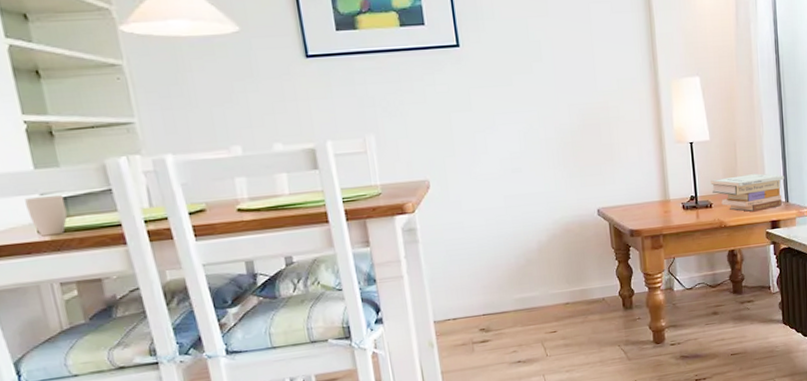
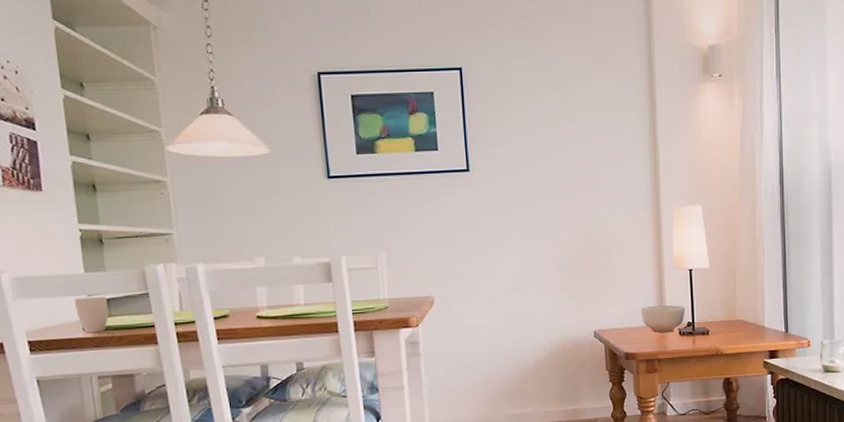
bowl: none [643,179,688,208] -> present [640,305,686,332]
books: present [711,173,785,212] -> none [709,303,785,341]

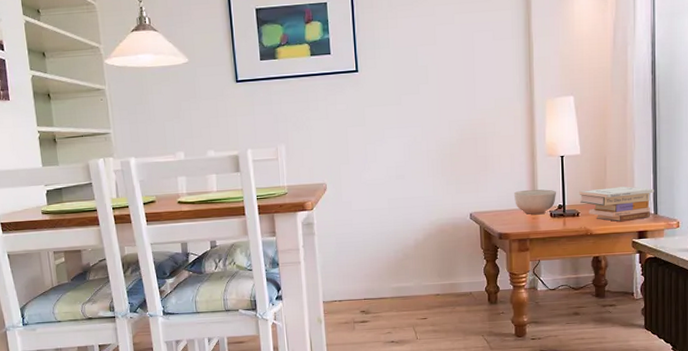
mug: present [74,297,110,333] -> none [35,186,62,217]
books: none [709,303,785,341] -> present [579,186,655,222]

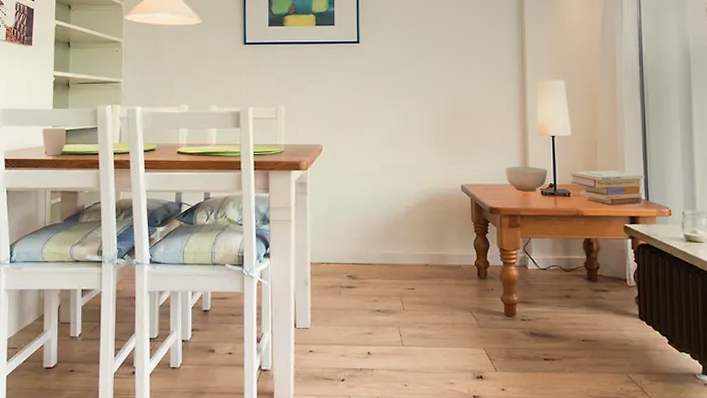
mug: none [35,186,62,217] -> present [42,128,67,156]

